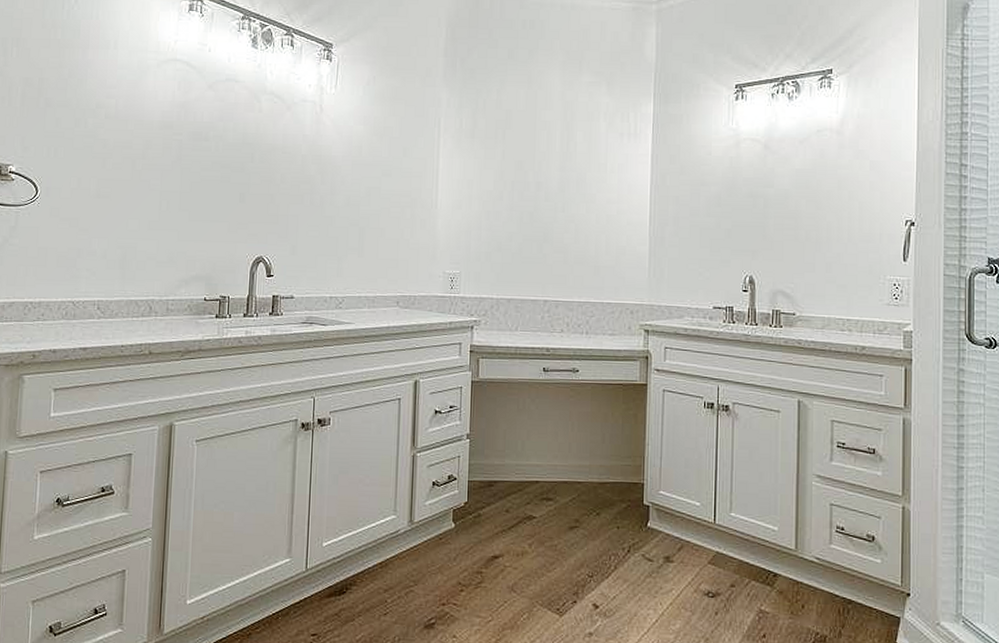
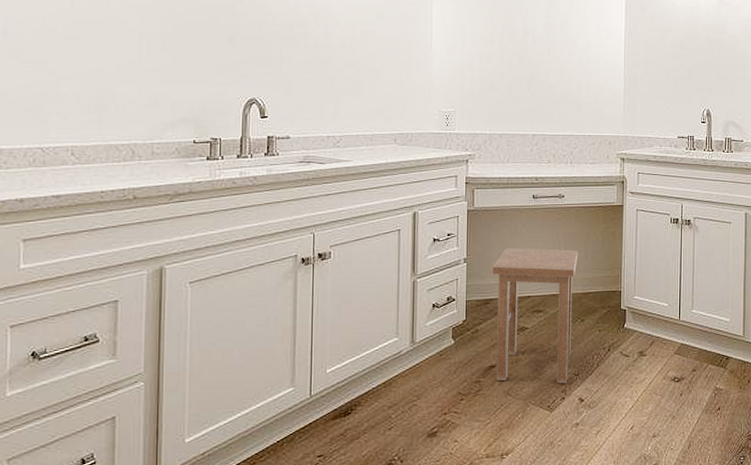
stool: none [497,425,594,586] -> present [493,248,578,384]

